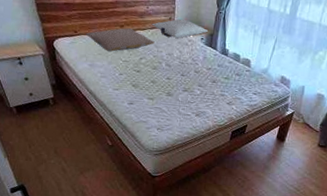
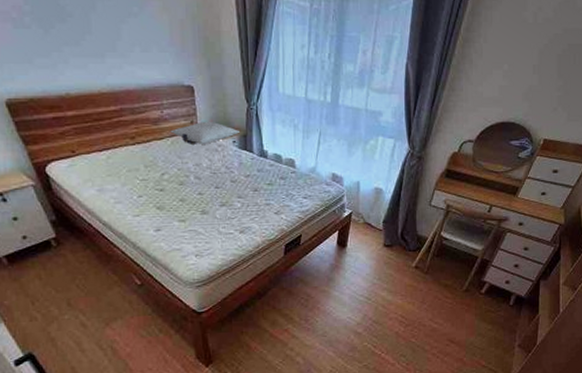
pillow: present [86,28,155,52] -> none [87,140,177,171]

